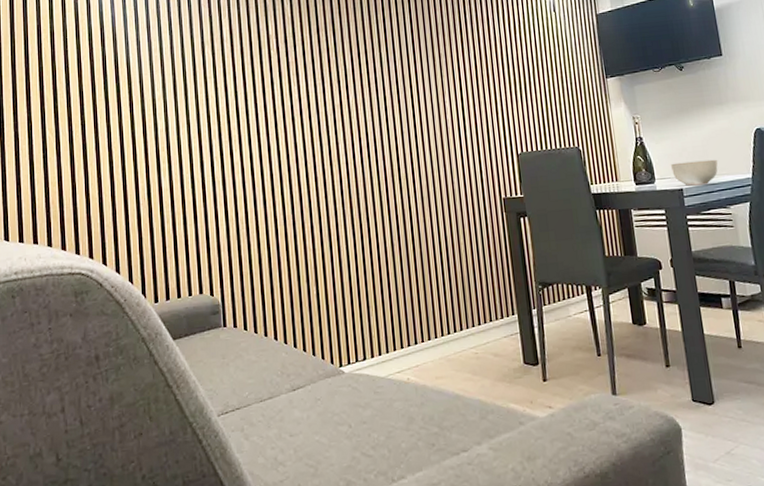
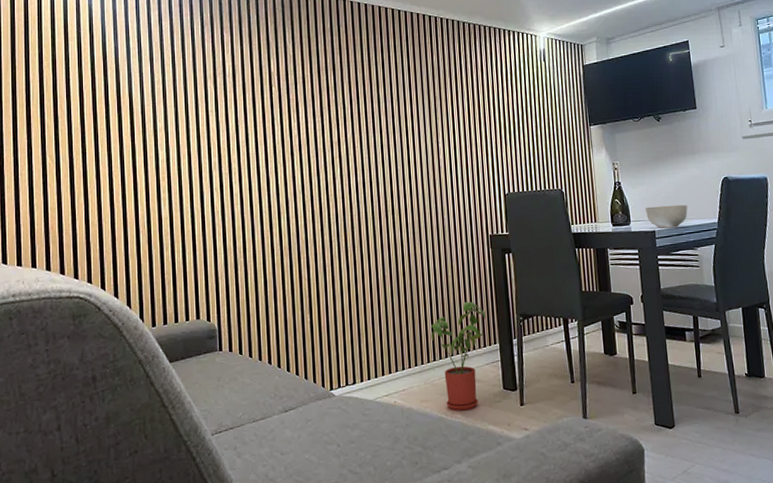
house plant: none [444,269,503,388] -> present [431,301,486,411]

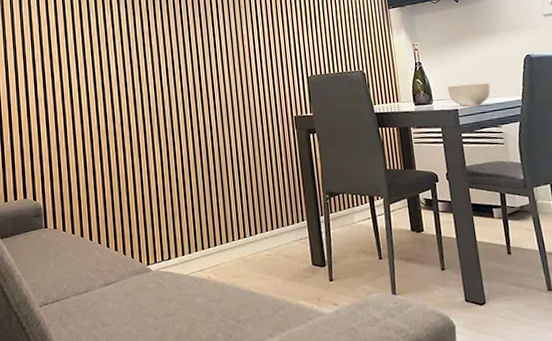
house plant: present [431,301,486,411] -> none [240,180,294,286]

